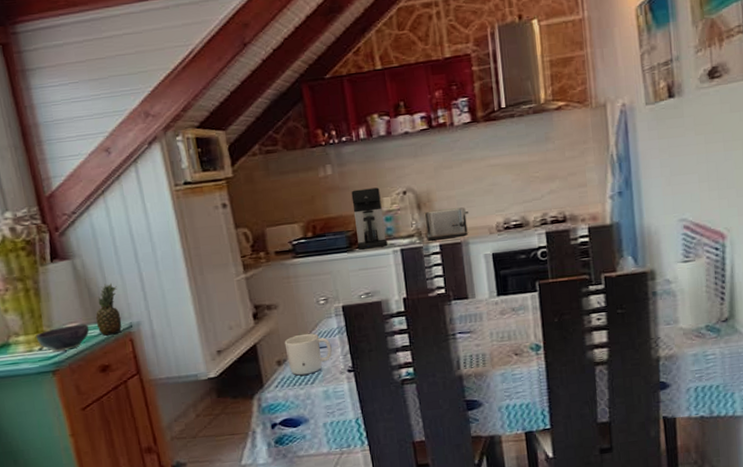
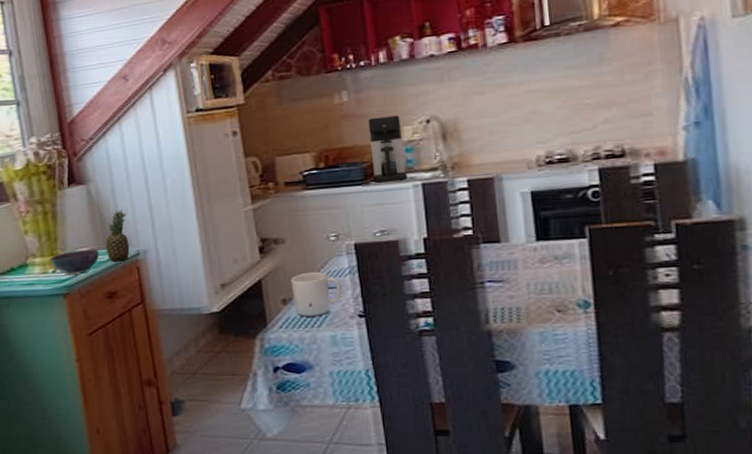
toaster: present [423,207,468,241] -> none [449,138,502,175]

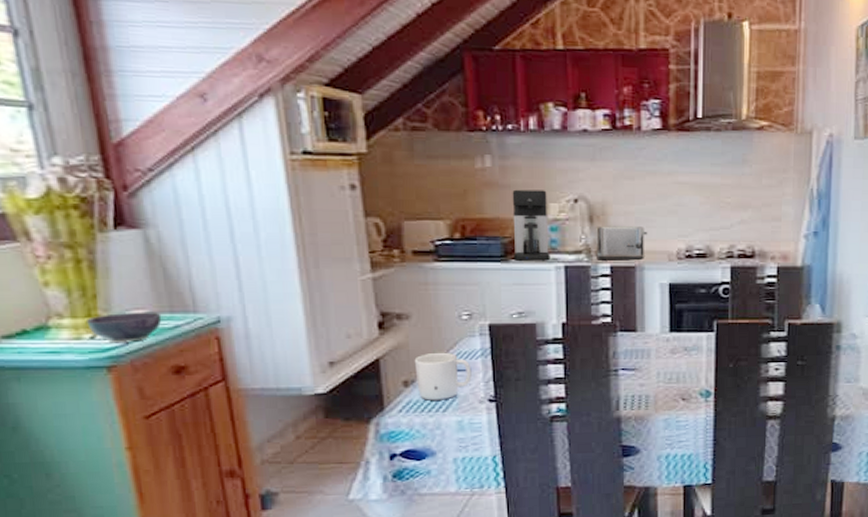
fruit: present [105,209,130,262] -> none [171,265,207,330]
toaster: none [449,138,502,175] -> present [595,226,647,261]

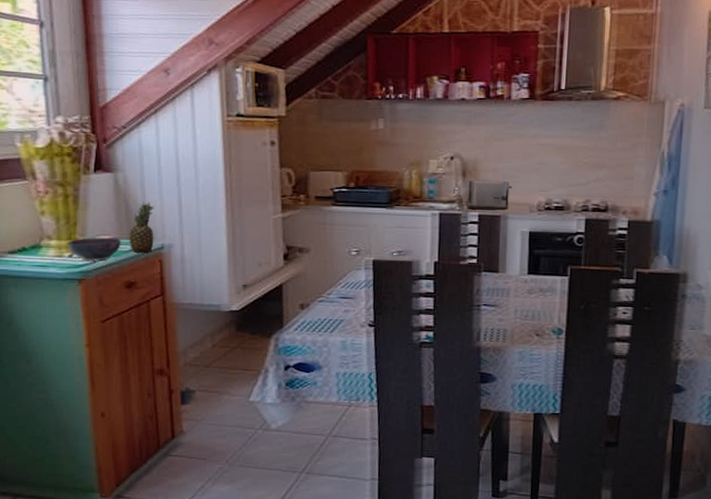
fruit: none [171,265,207,330] -> present [129,202,155,253]
mug: present [414,352,472,401] -> none [310,281,356,323]
coffee maker: present [512,189,550,262] -> none [397,147,428,209]

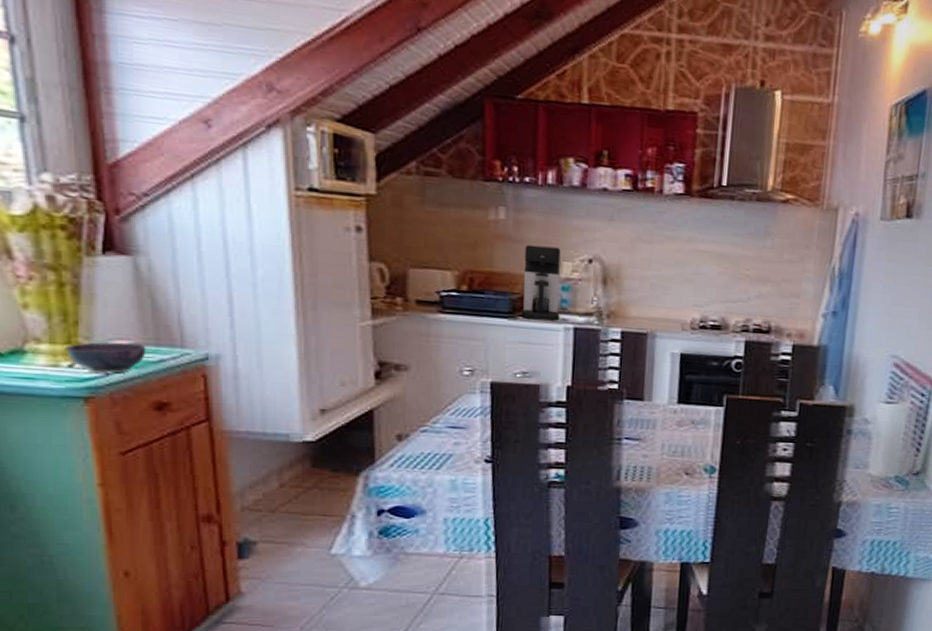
fruit: present [129,202,155,253] -> none [157,297,194,365]
coffee maker: none [397,147,428,209] -> present [521,244,561,321]
toaster: present [466,180,512,211] -> none [606,288,661,328]

